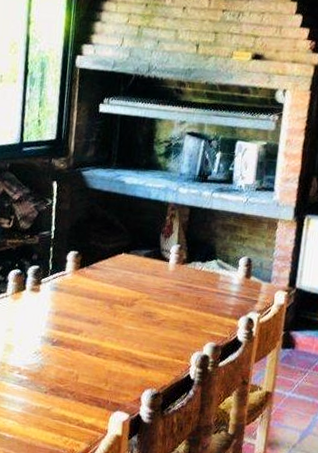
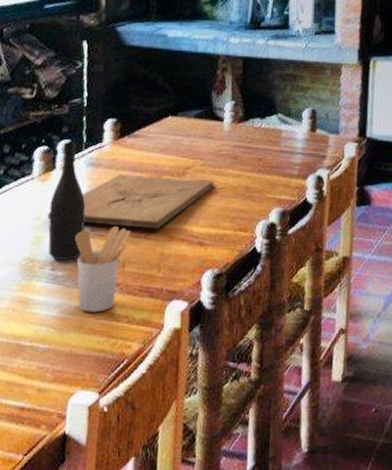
wine bottle: none [16,268,49,368] -> present [48,142,86,260]
cutting board: none [17,299,158,350] -> present [48,174,214,230]
utensil holder: none [38,343,84,414] -> present [75,226,130,312]

